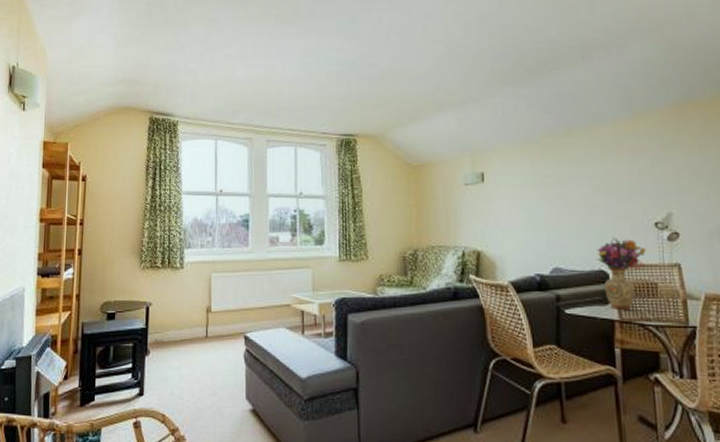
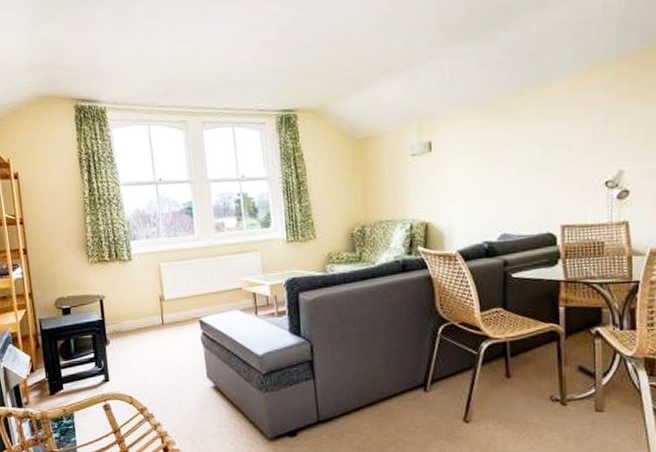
flower arrangement: present [596,235,646,311] -> none [544,197,595,271]

